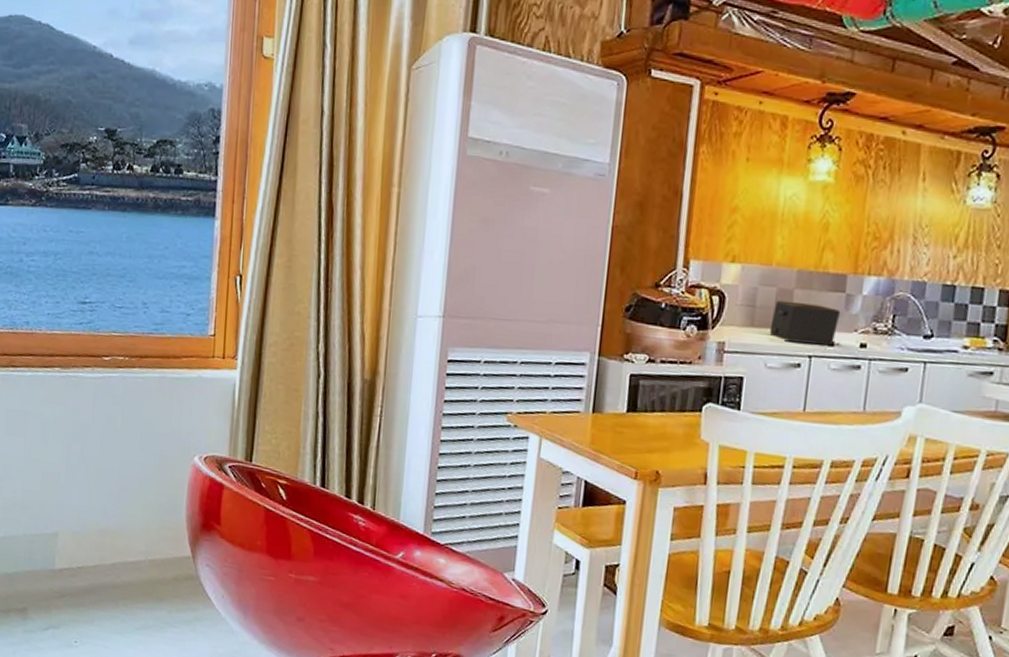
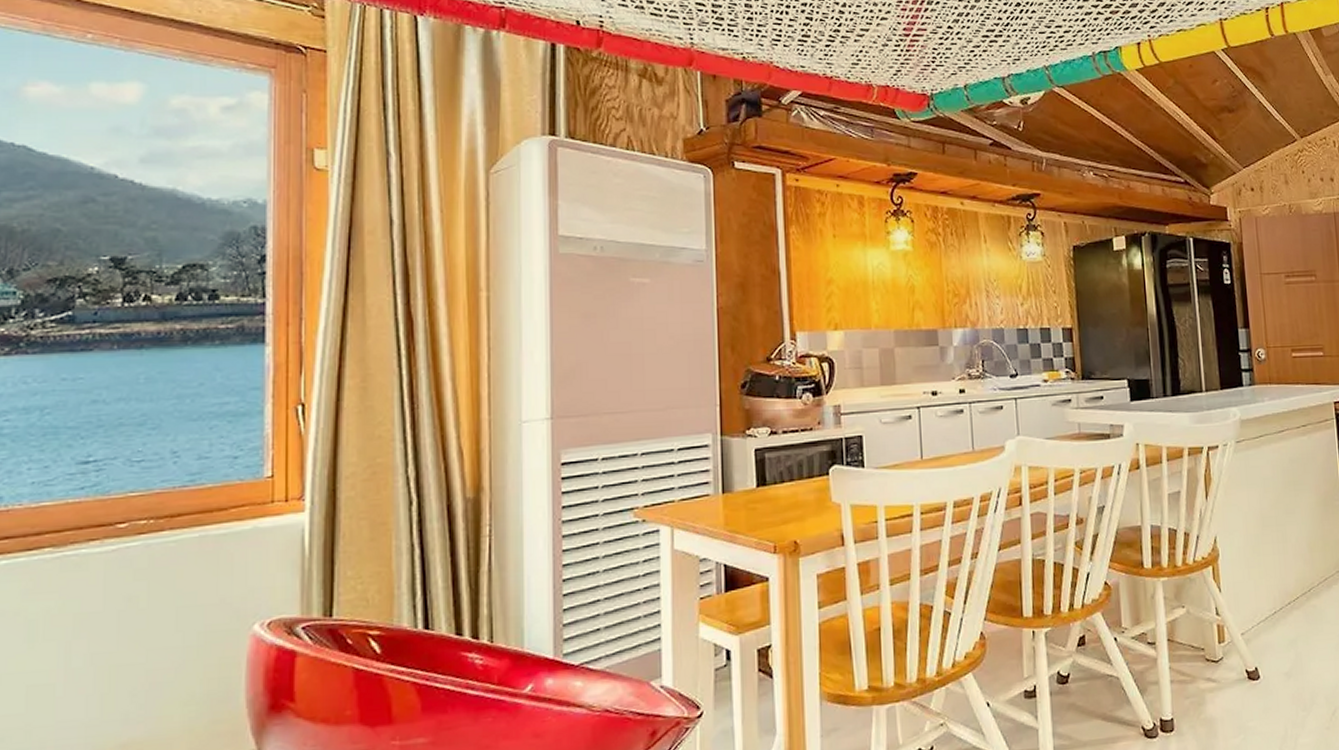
toaster: present [769,300,841,346] -> none [878,359,938,397]

